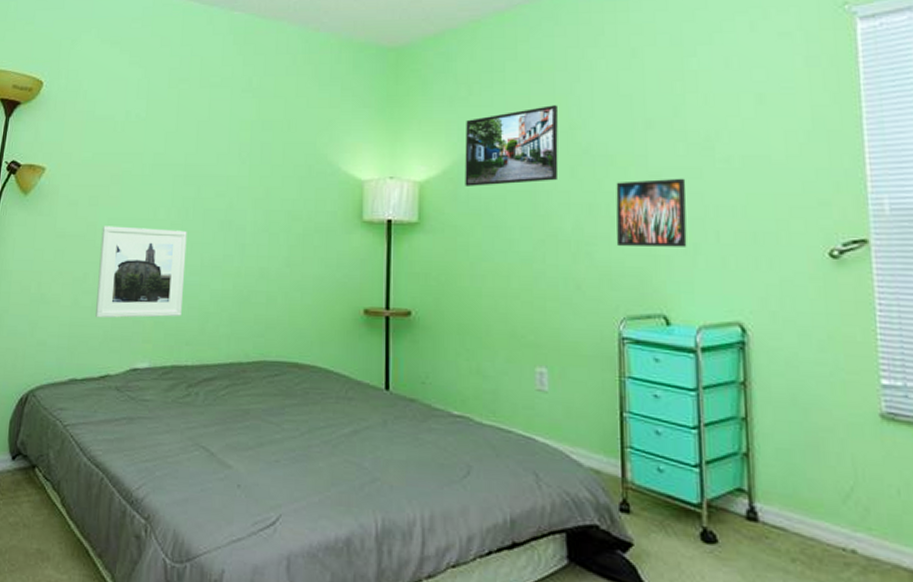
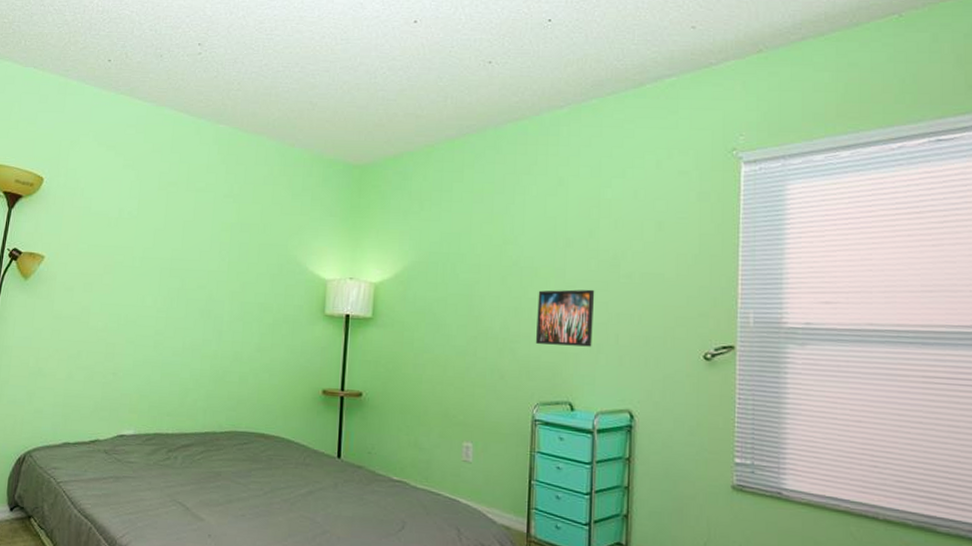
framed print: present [95,226,187,318] -> none [87,310,171,392]
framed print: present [465,105,559,186] -> none [413,223,494,289]

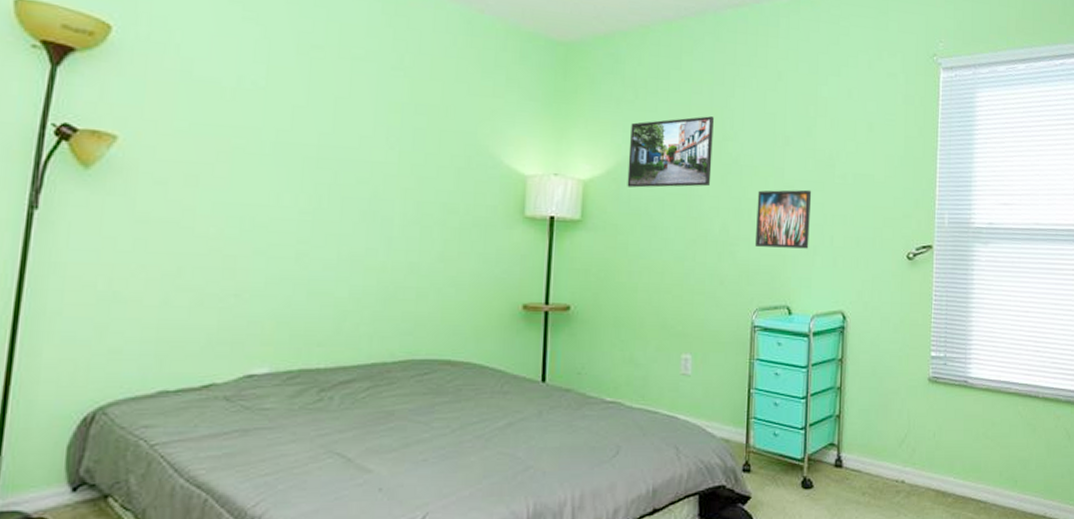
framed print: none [413,223,494,289] -> present [627,116,714,188]

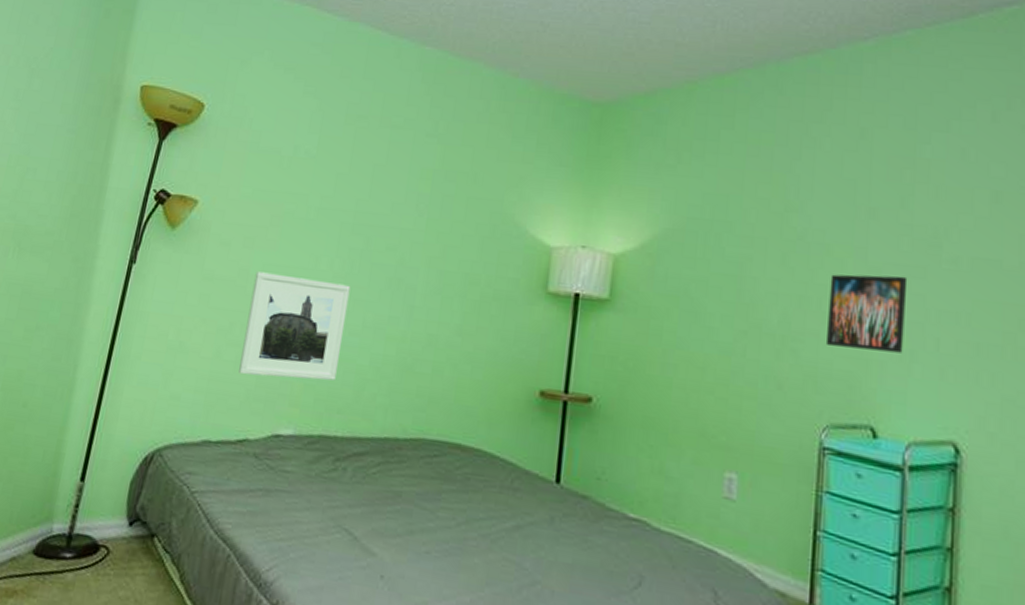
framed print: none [195,211,320,319] -> present [238,271,351,381]
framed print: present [627,116,714,188] -> none [664,182,774,267]

